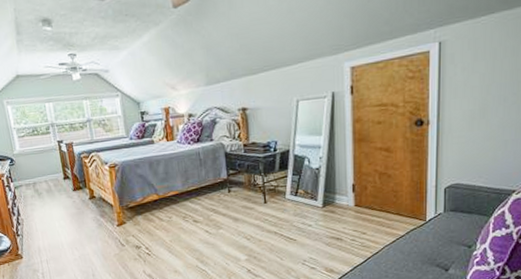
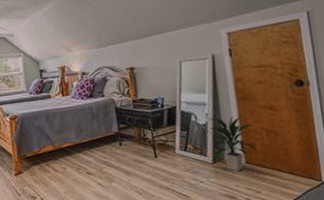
indoor plant: none [322,158,370,215] -> present [208,115,259,172]

